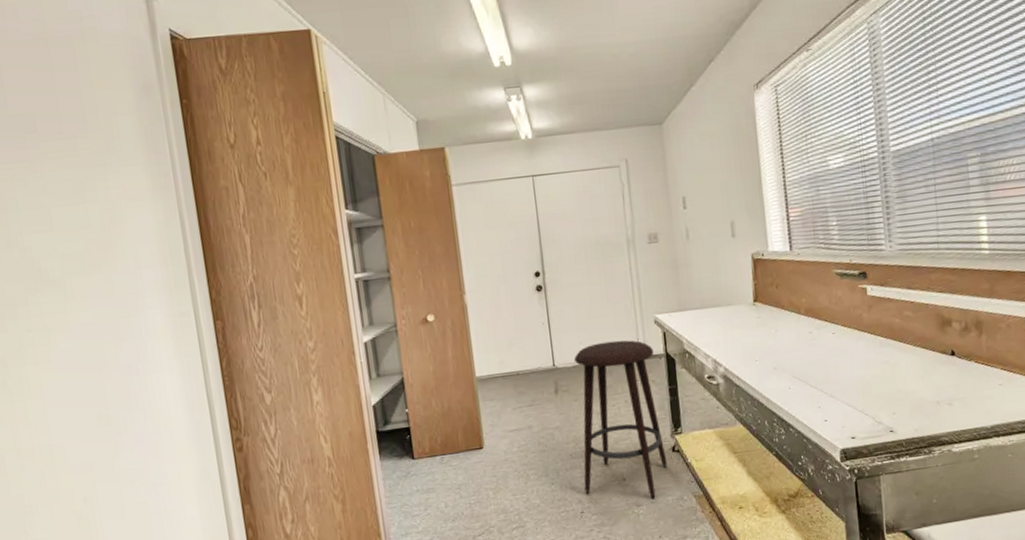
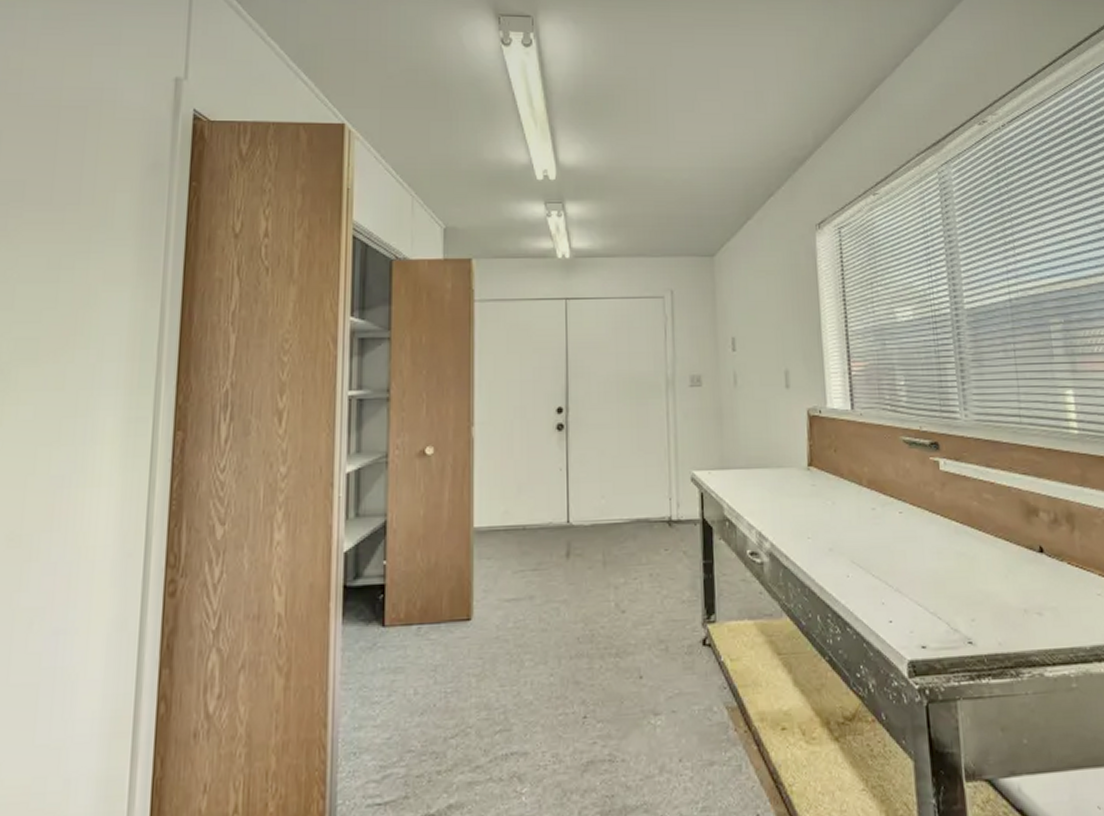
stool: present [573,340,668,499] -> none [590,498,695,707]

